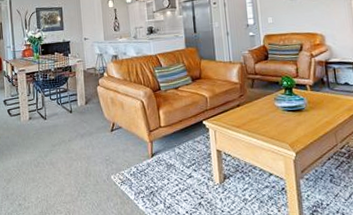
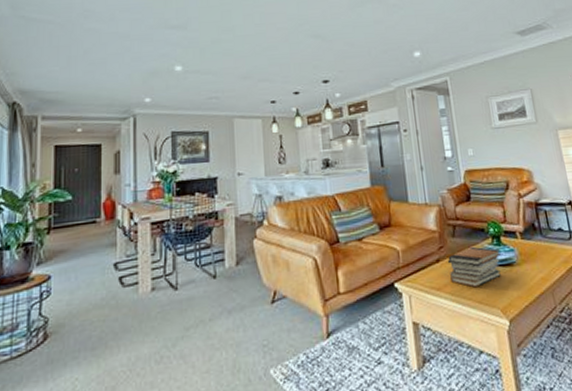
book stack: none [246,95,292,127] -> present [447,246,501,288]

